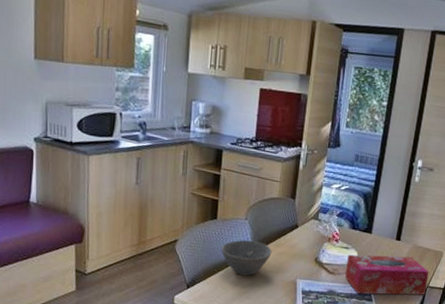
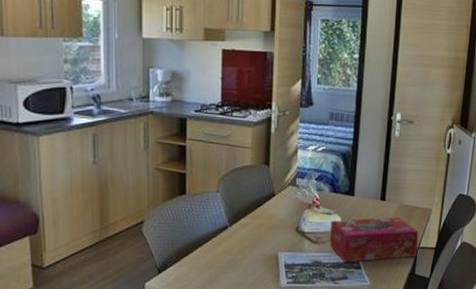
bowl: present [221,240,272,276] -> none [192,214,249,254]

